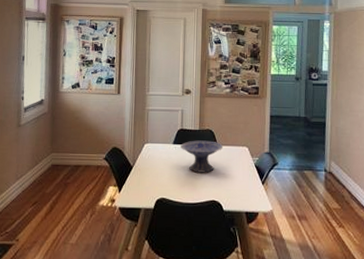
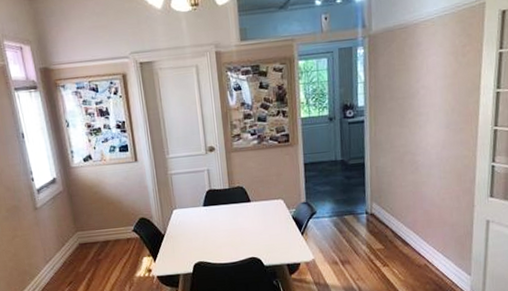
decorative bowl: present [181,140,224,173] -> none [211,198,257,233]

